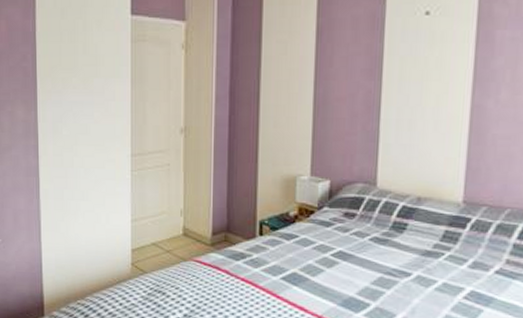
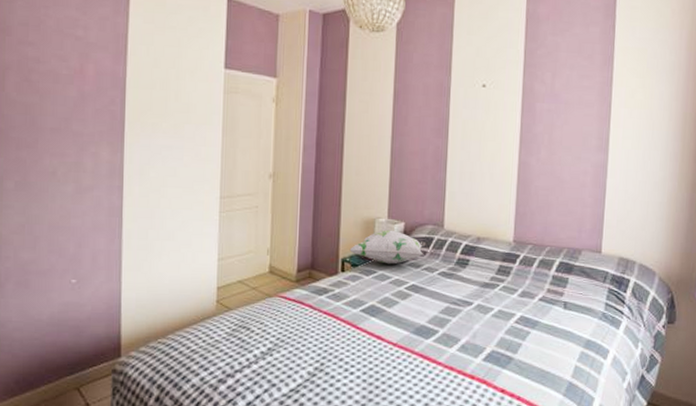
decorative pillow: none [268,188,357,228] -> present [349,229,427,265]

